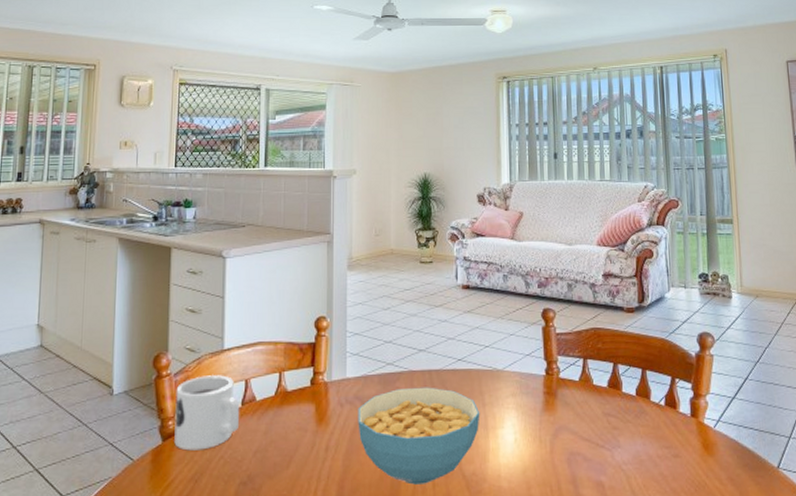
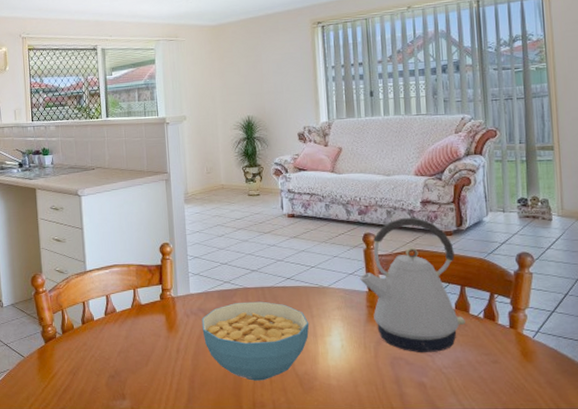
mug: present [174,375,240,451] -> none [51,291,105,351]
kettle: none [537,291,646,447] -> present [360,217,465,353]

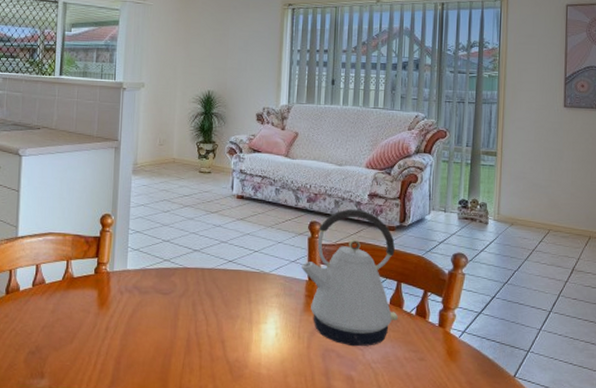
cereal bowl: present [201,301,310,381] -> none [135,282,246,366]

